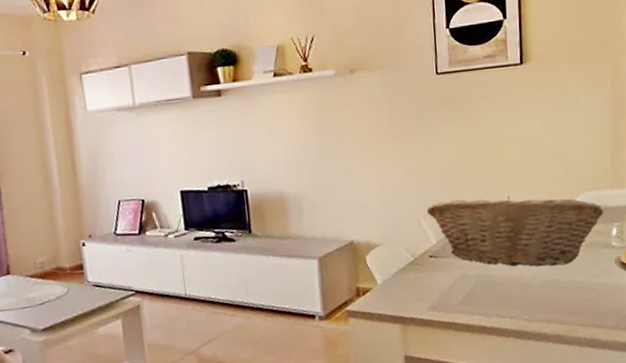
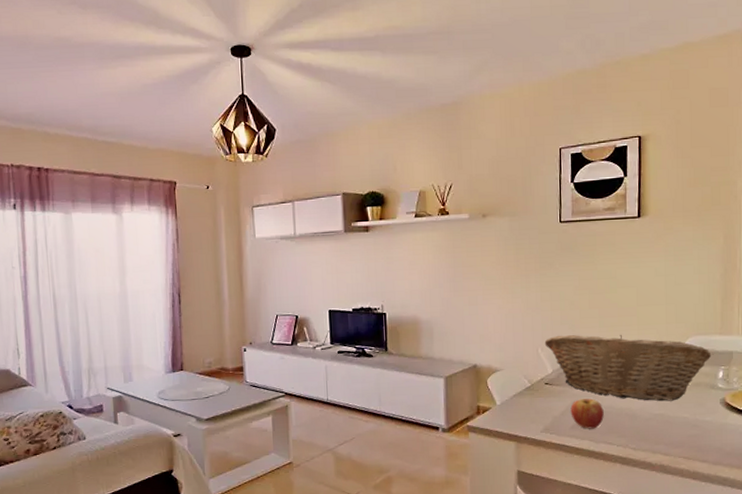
fruit: none [458,269,495,303] -> present [570,398,604,429]

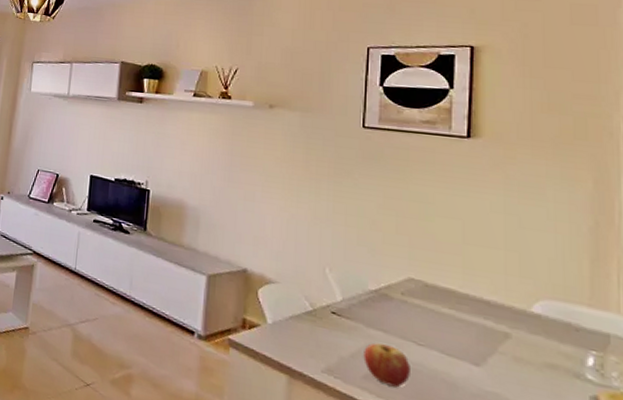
fruit basket: present [544,335,712,402] -> none [334,257,576,380]

